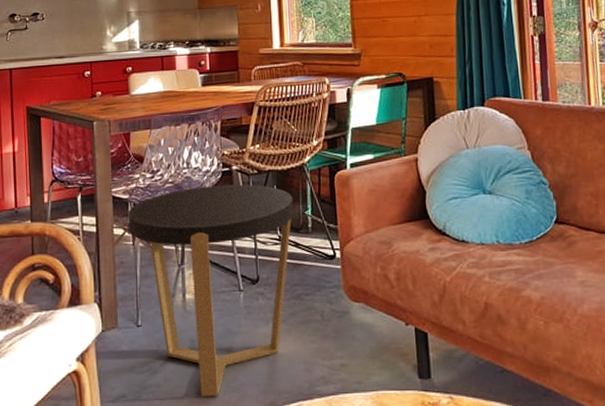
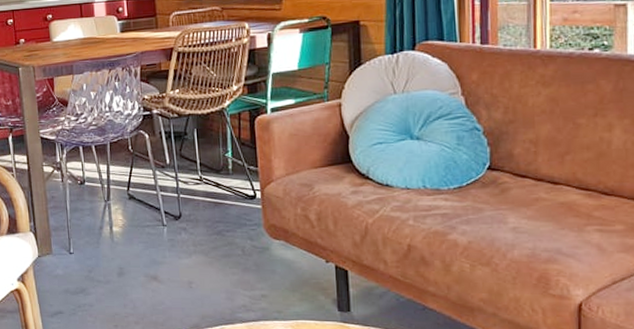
side table: present [128,184,294,397] -> none [55,127,214,317]

